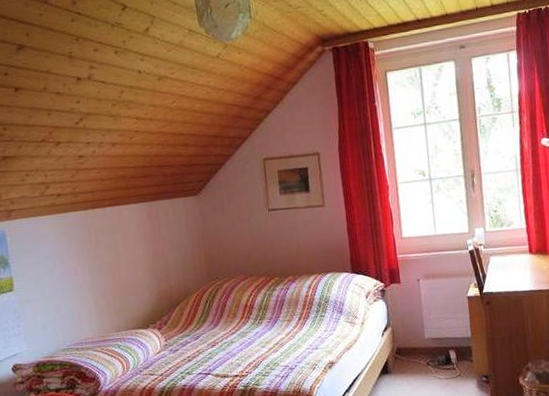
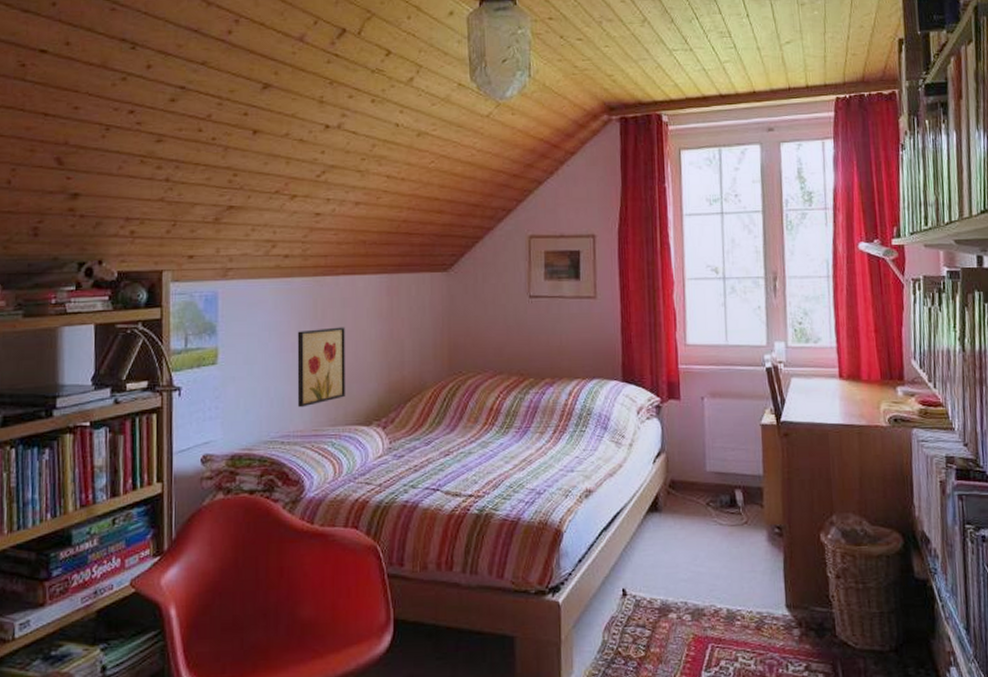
wall art: none [77,250,124,320] -> present [297,327,345,408]

